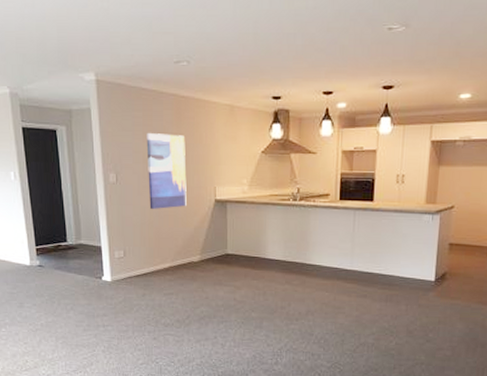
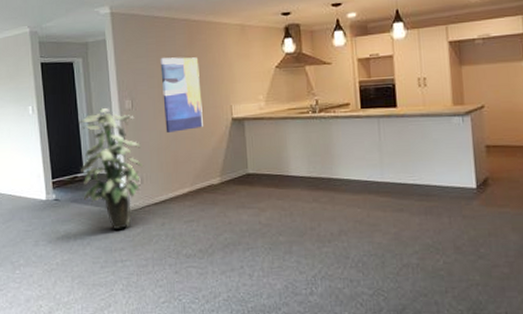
indoor plant: none [62,179,126,297] -> present [78,107,143,229]

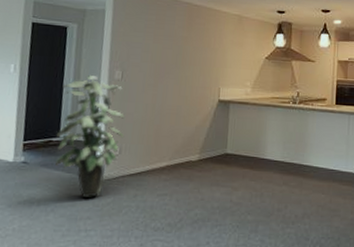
wall art: present [160,57,203,132] -> none [152,35,195,107]

